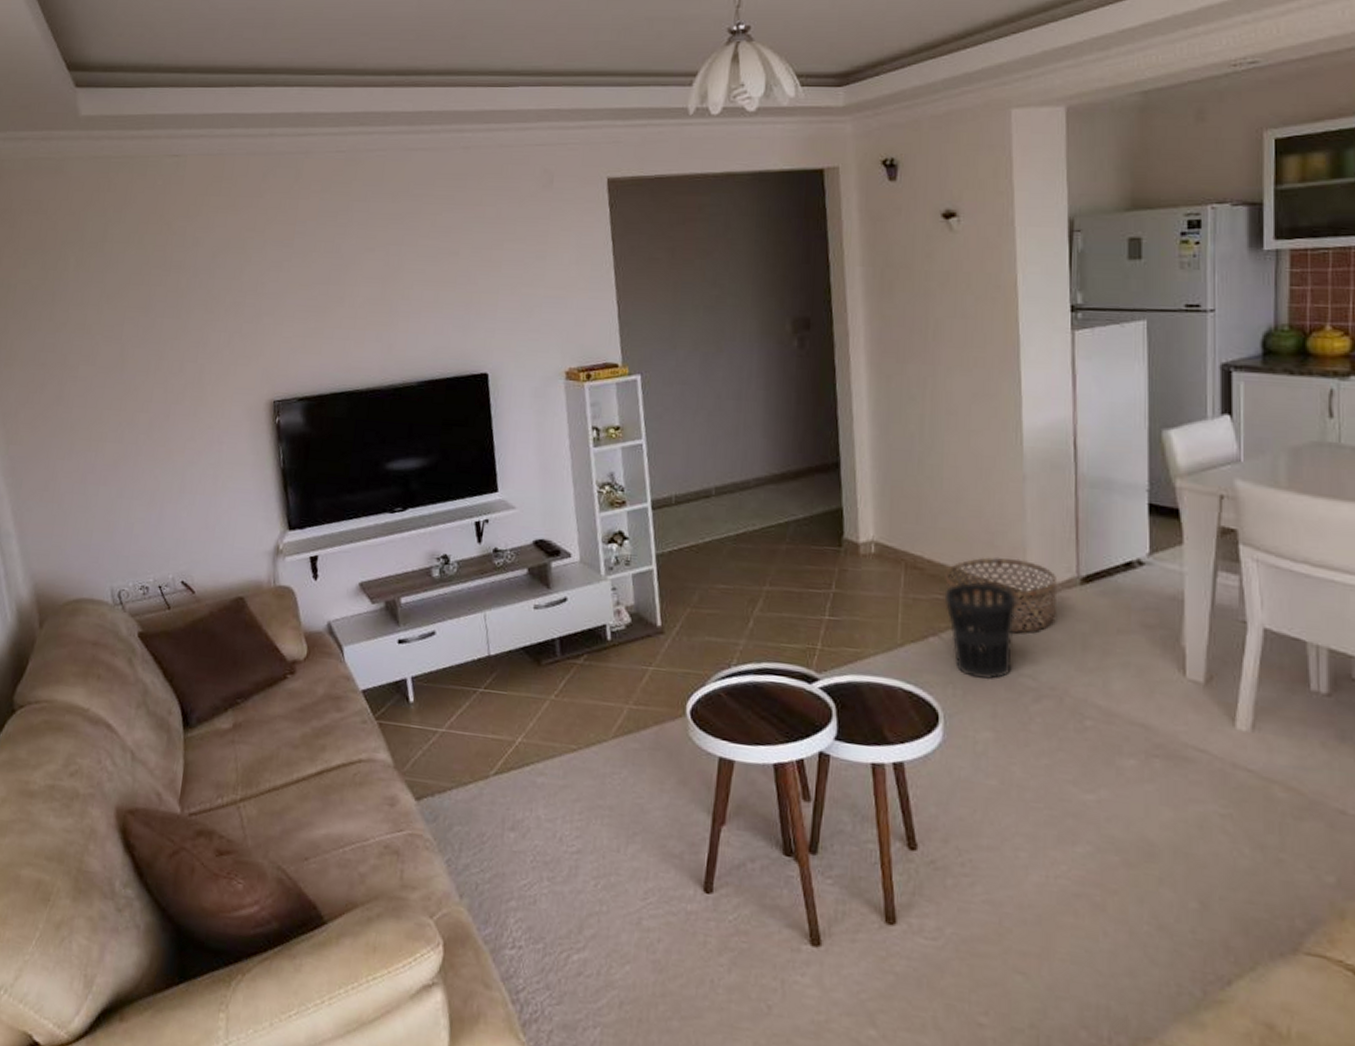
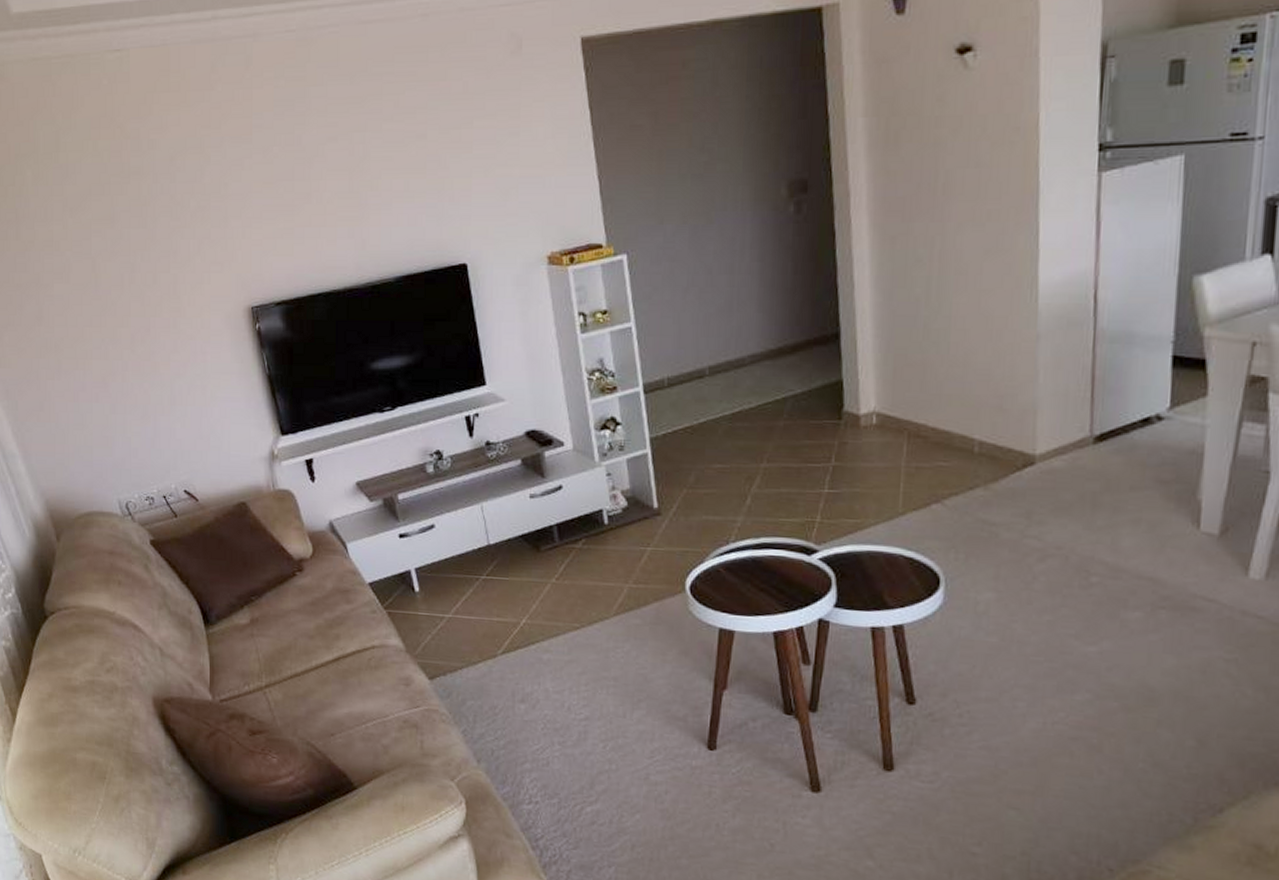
basket: present [943,556,1058,633] -> none [948,420,1069,495]
wastebasket: present [944,582,1017,680] -> none [948,447,1025,543]

